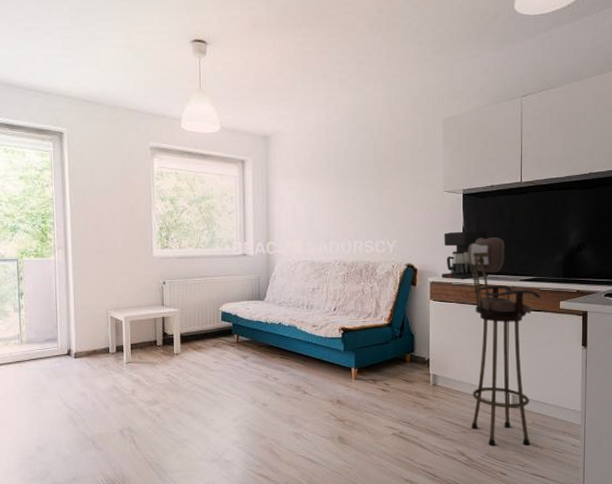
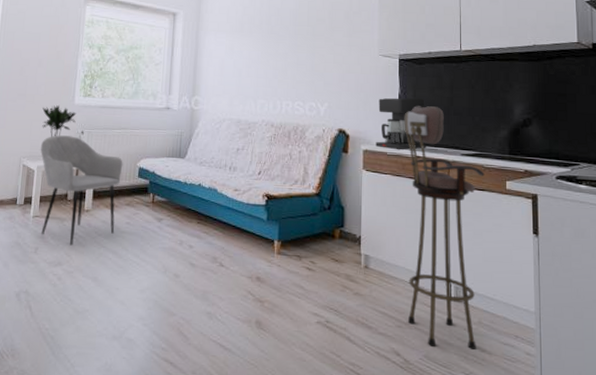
potted plant: none [122,258,157,289] -> present [42,104,77,137]
armchair: none [125,287,206,386] -> present [40,135,123,246]

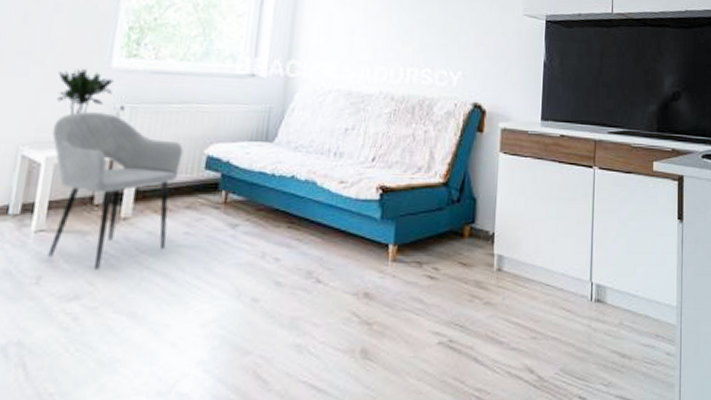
coffee maker: present [375,97,427,151] -> none [515,66,573,129]
bar stool: present [404,106,485,350] -> none [544,76,632,357]

